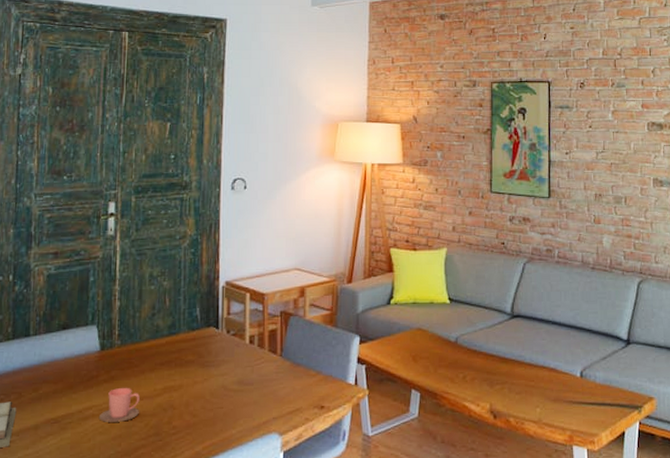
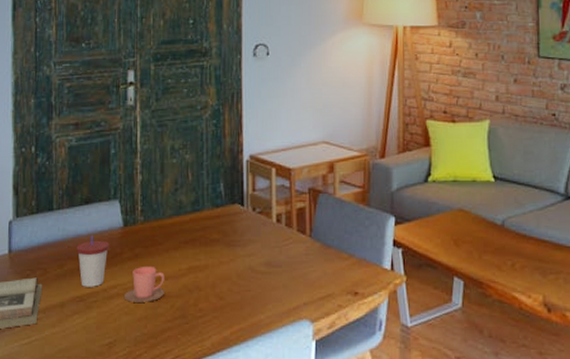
cup: none [52,359,85,409] -> present [76,235,109,287]

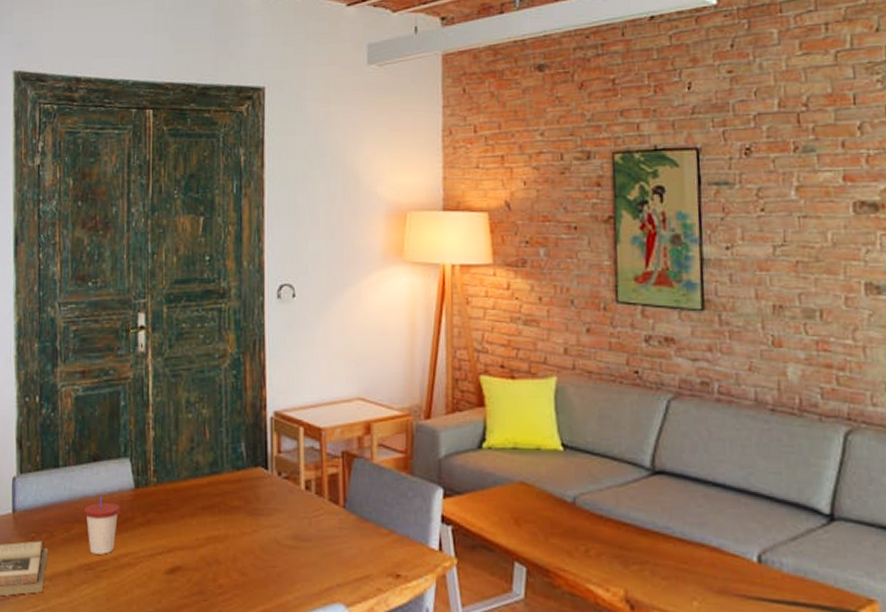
cup: present [125,267,164,302] -> none [137,534,180,574]

